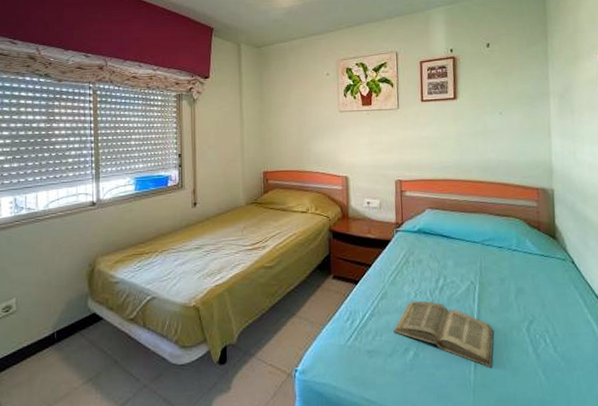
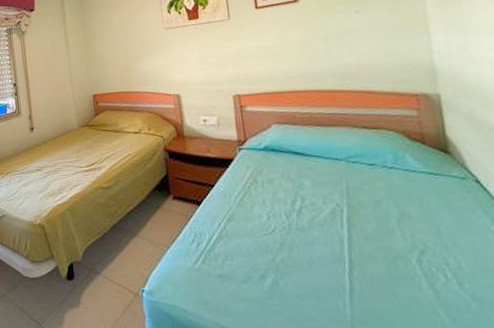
book: present [393,301,494,367] -> none [245,224,374,302]

